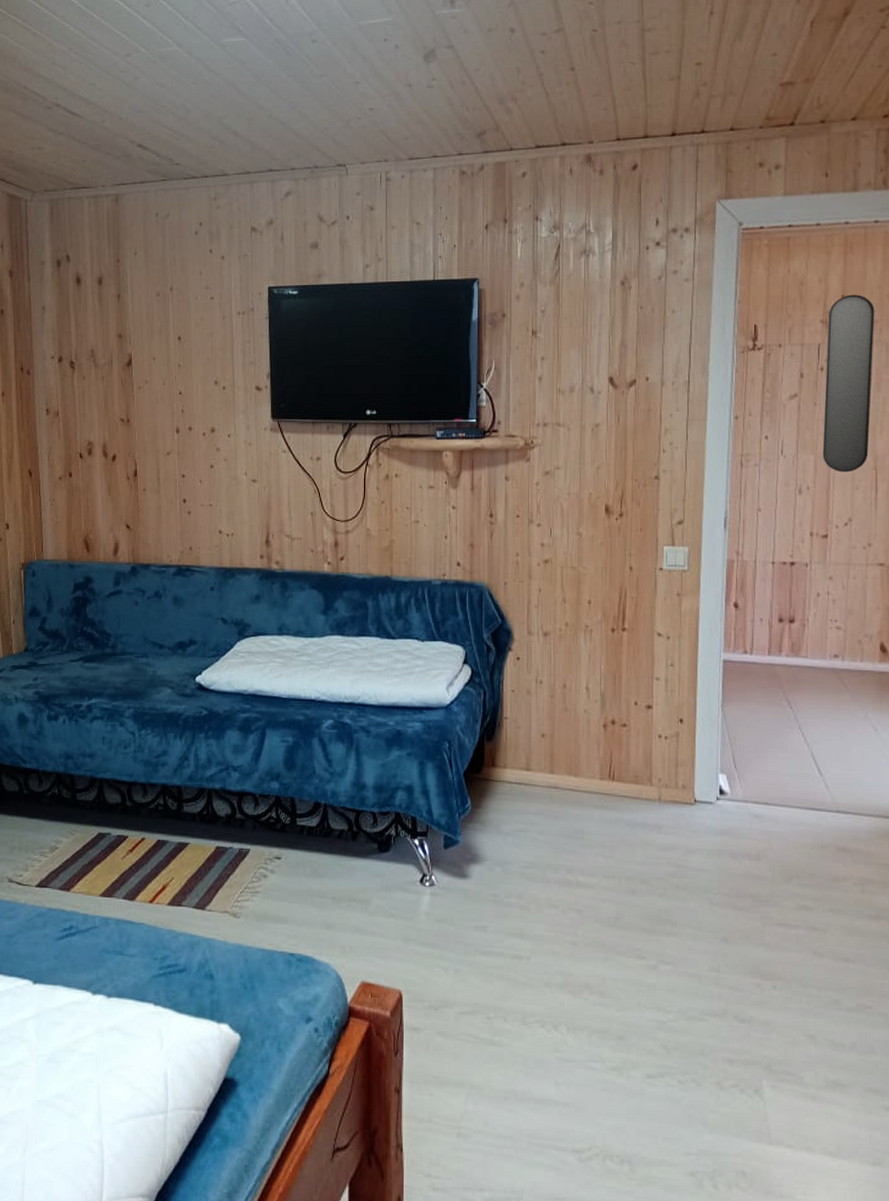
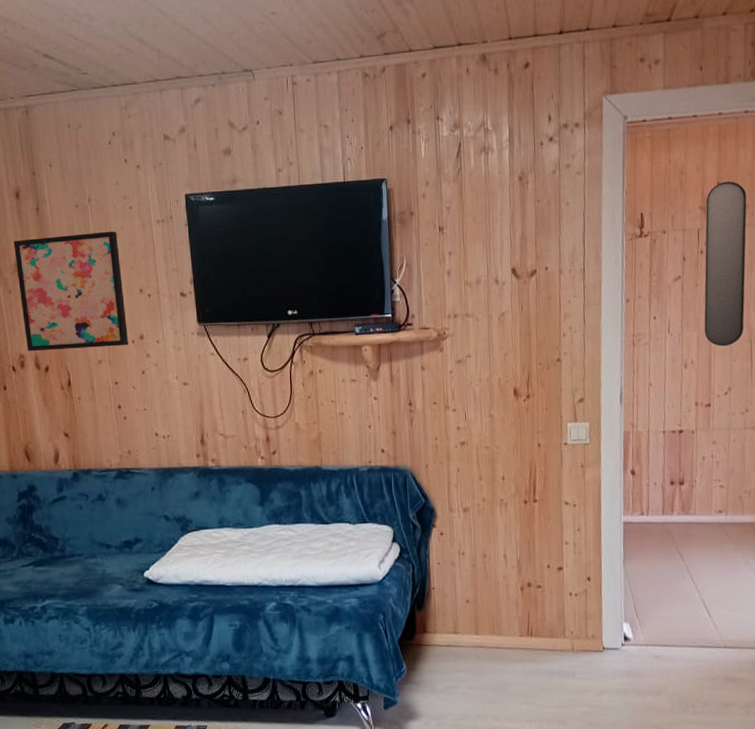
wall art: none [92,321,199,438] -> present [13,231,128,351]

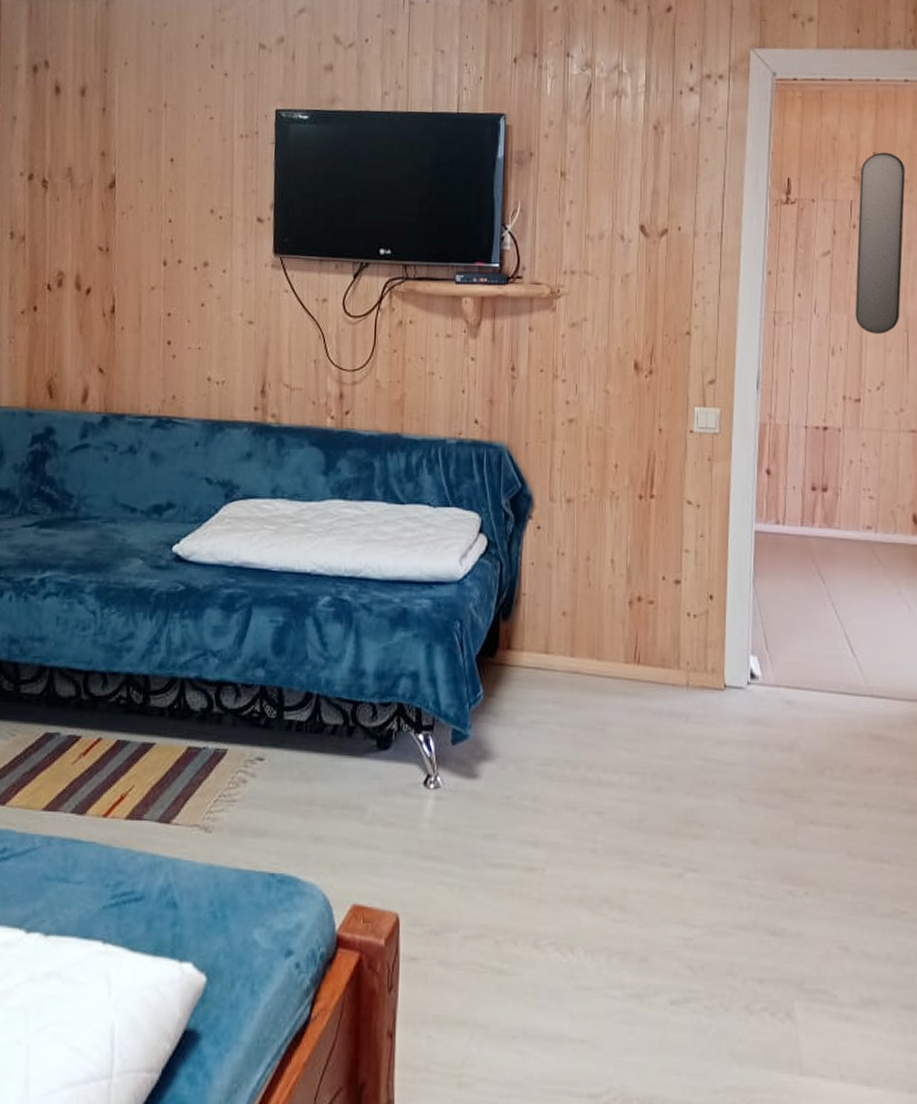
wall art: present [13,231,128,351] -> none [68,141,192,273]

